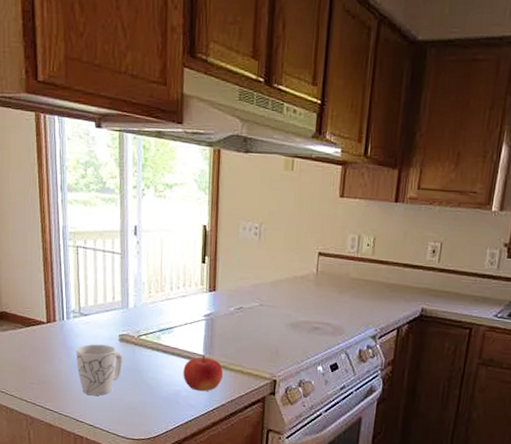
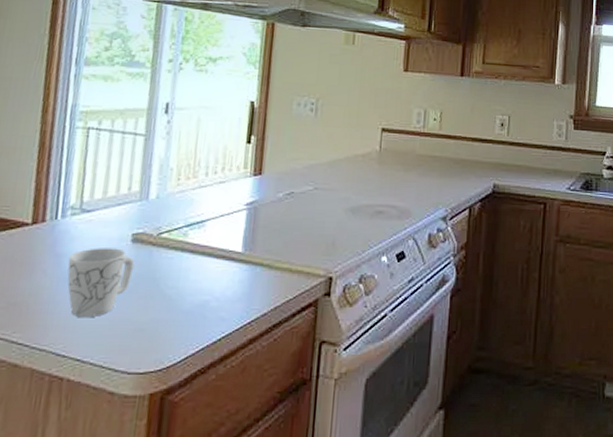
fruit: present [183,355,224,392] -> none [214,252,267,299]

